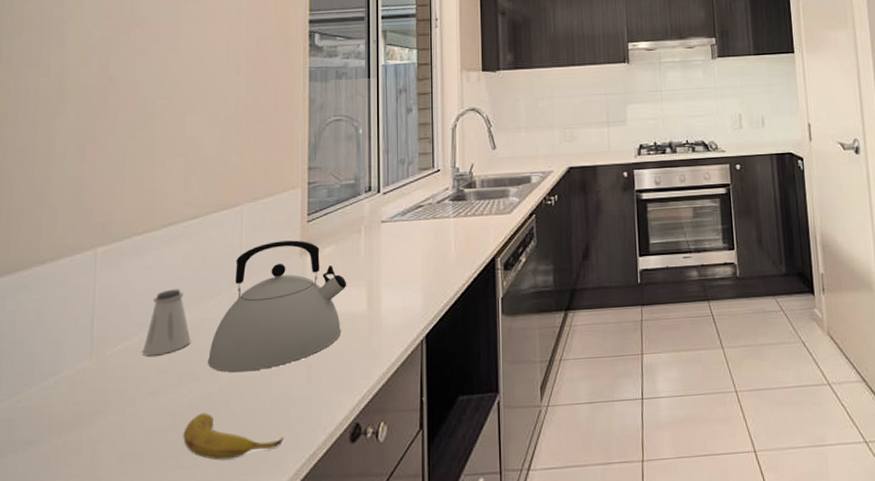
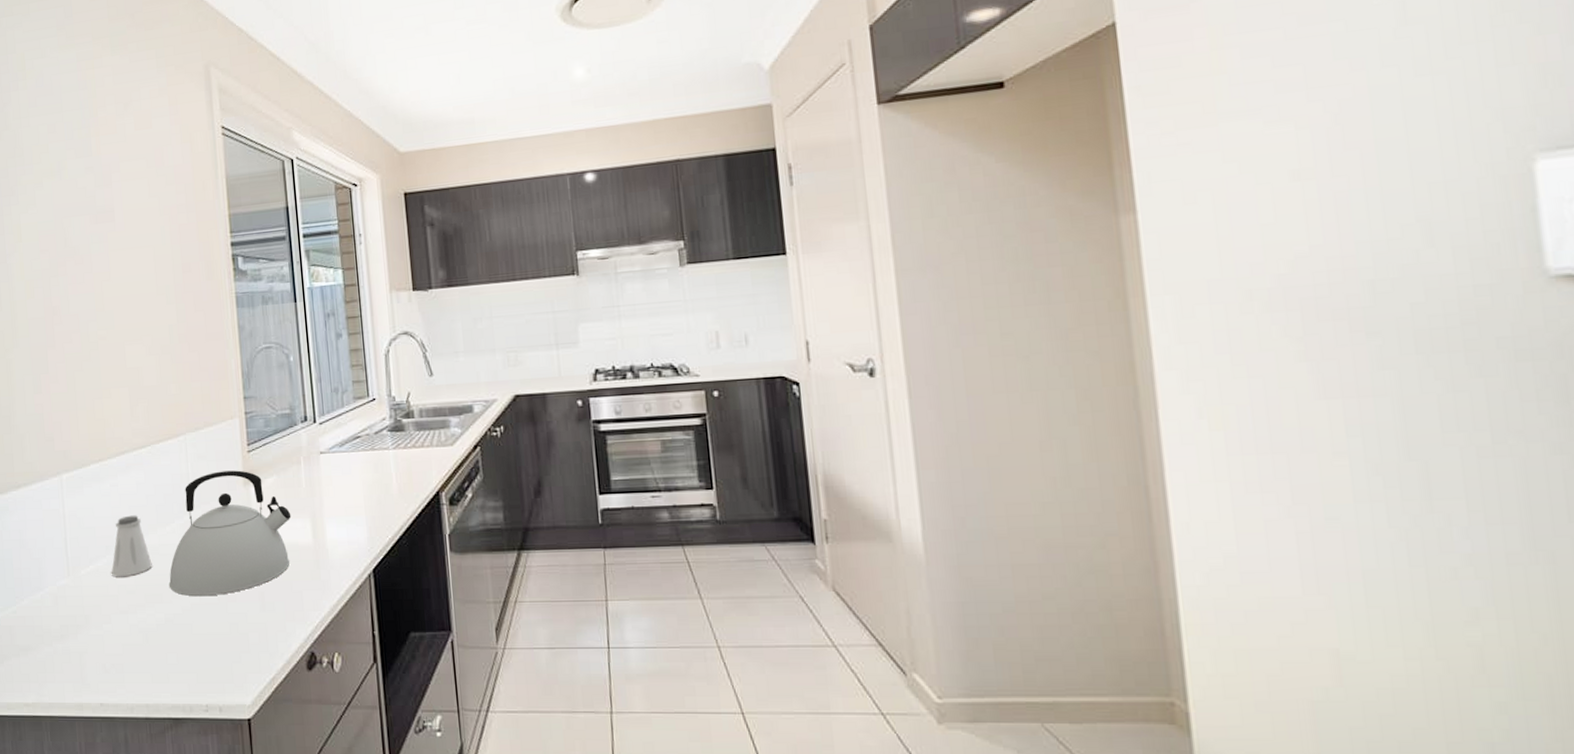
banana: present [183,412,284,460] -> none [154,632,245,677]

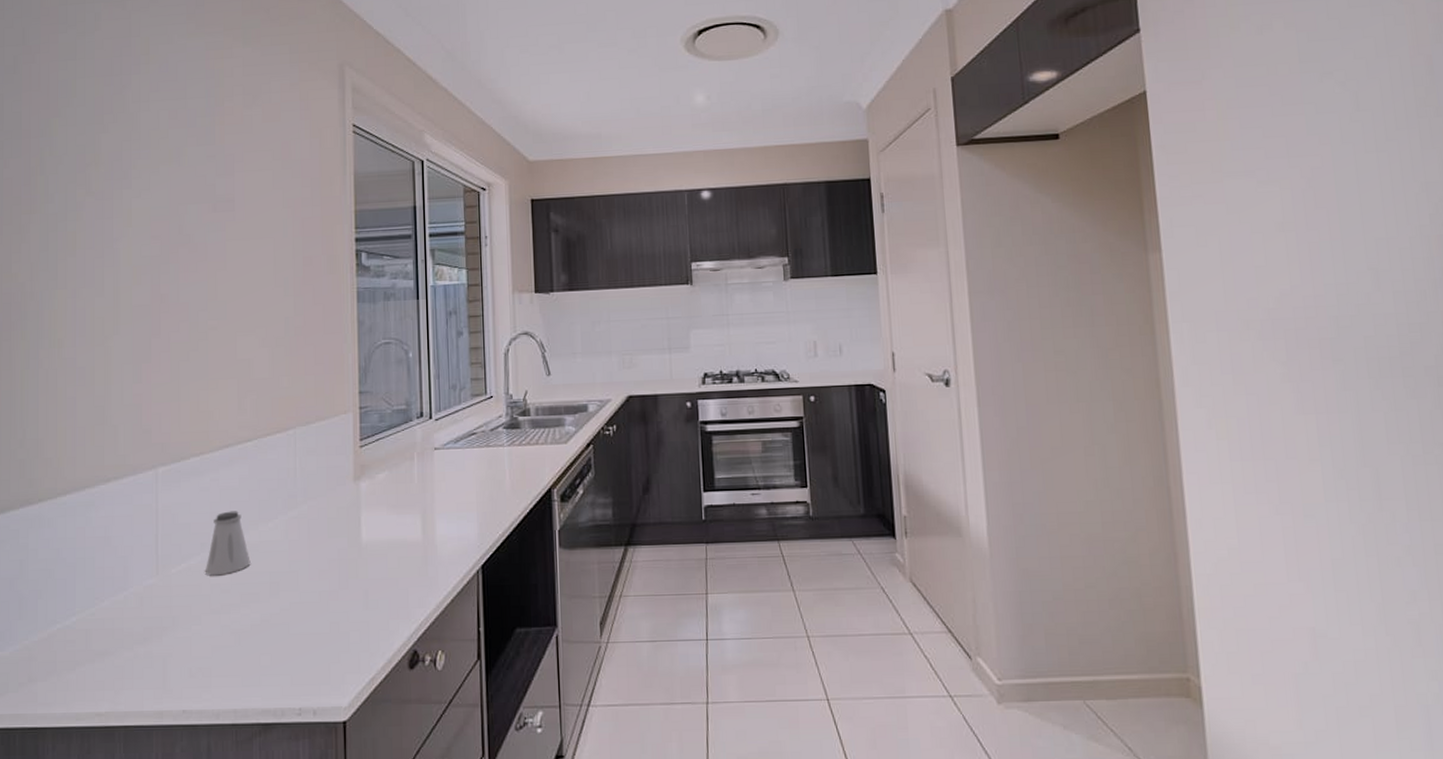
kettle: present [168,470,291,597] -> none [267,465,401,595]

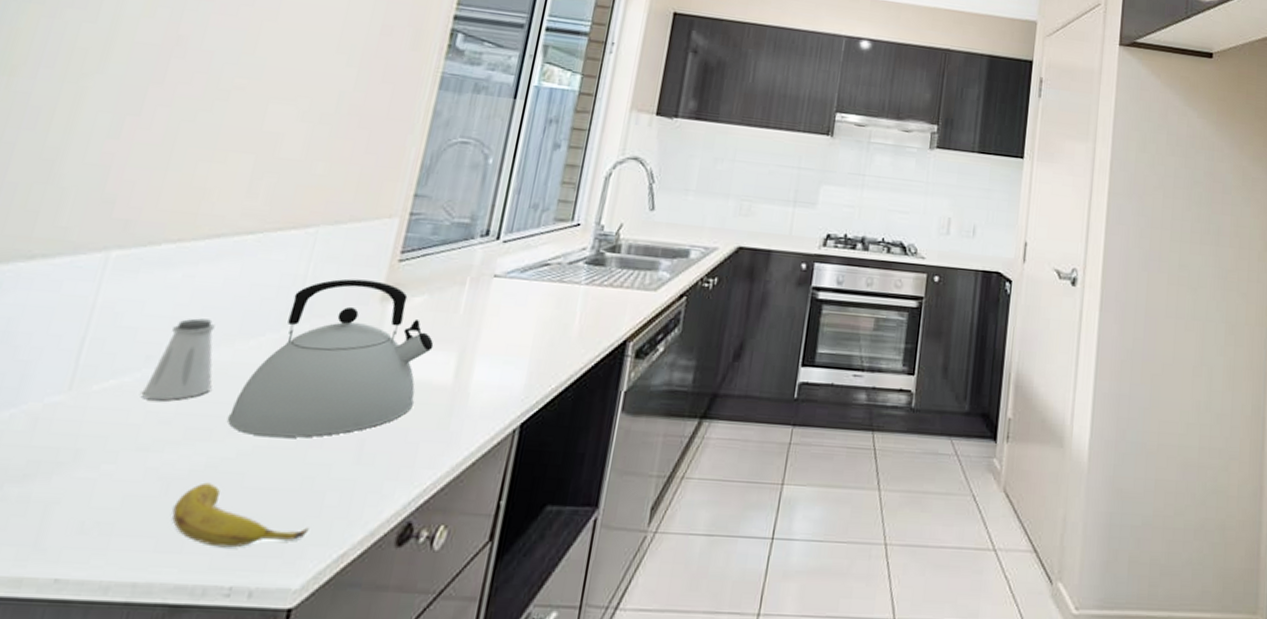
banana: none [247,633,344,680] -> present [172,482,310,548]
kettle: none [267,465,401,595] -> present [227,278,434,439]

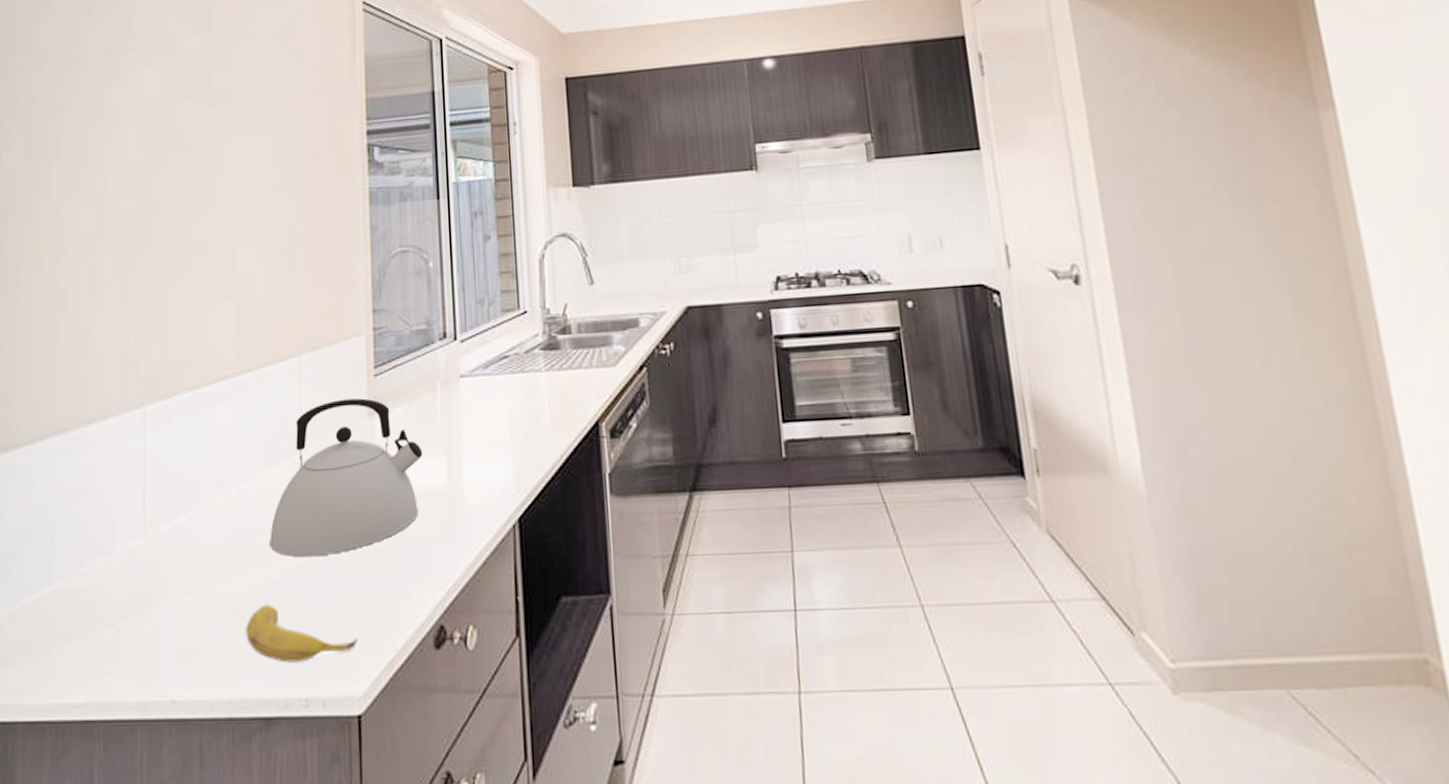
saltshaker: present [140,318,215,401] -> none [197,455,250,535]

